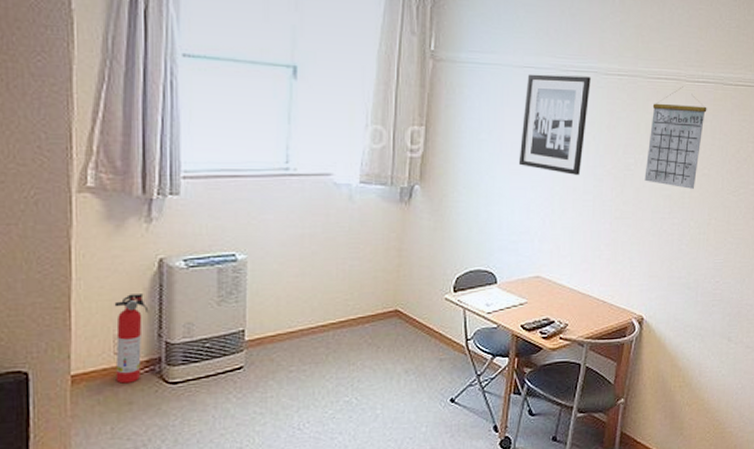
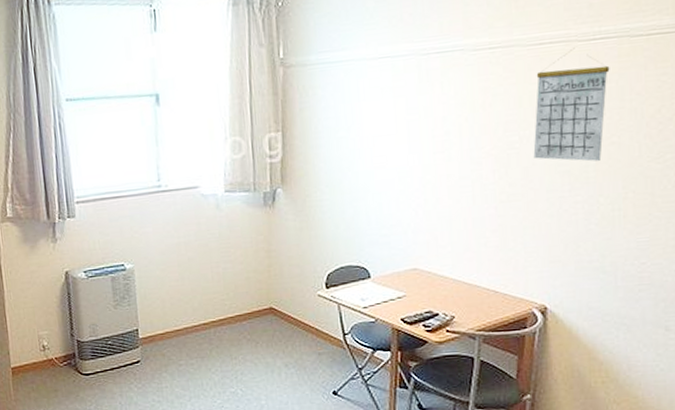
fire extinguisher: present [114,294,149,384] -> none [36,301,62,375]
wall art: present [518,74,591,175] -> none [382,56,457,162]

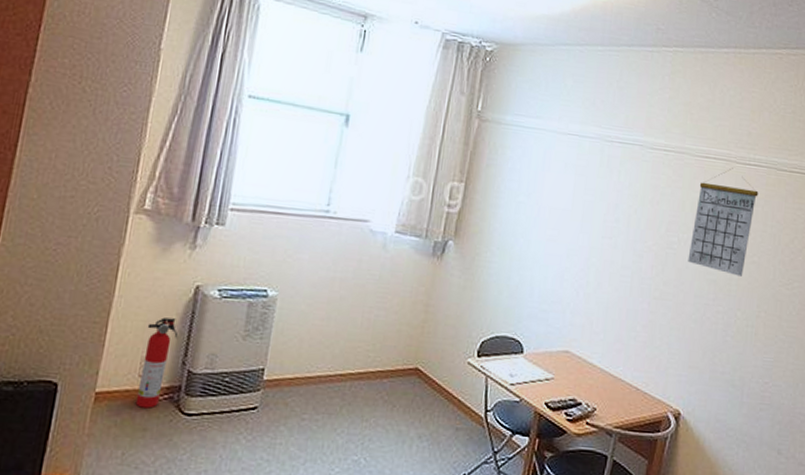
fire extinguisher: none [36,301,62,375] -> present [135,317,179,409]

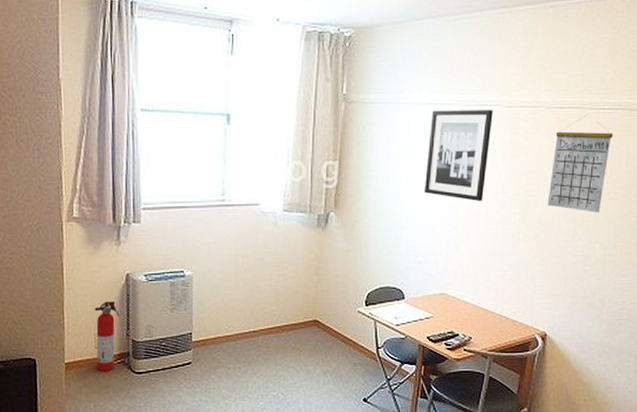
wall art: none [555,141,636,248] -> present [424,110,493,201]

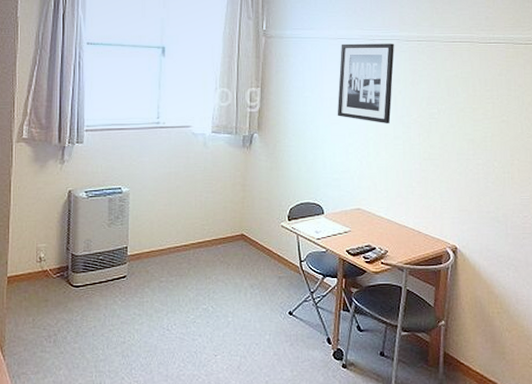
fire extinguisher: present [94,301,120,371] -> none [37,217,61,285]
calendar: present [547,114,613,212] -> none [448,47,501,134]

